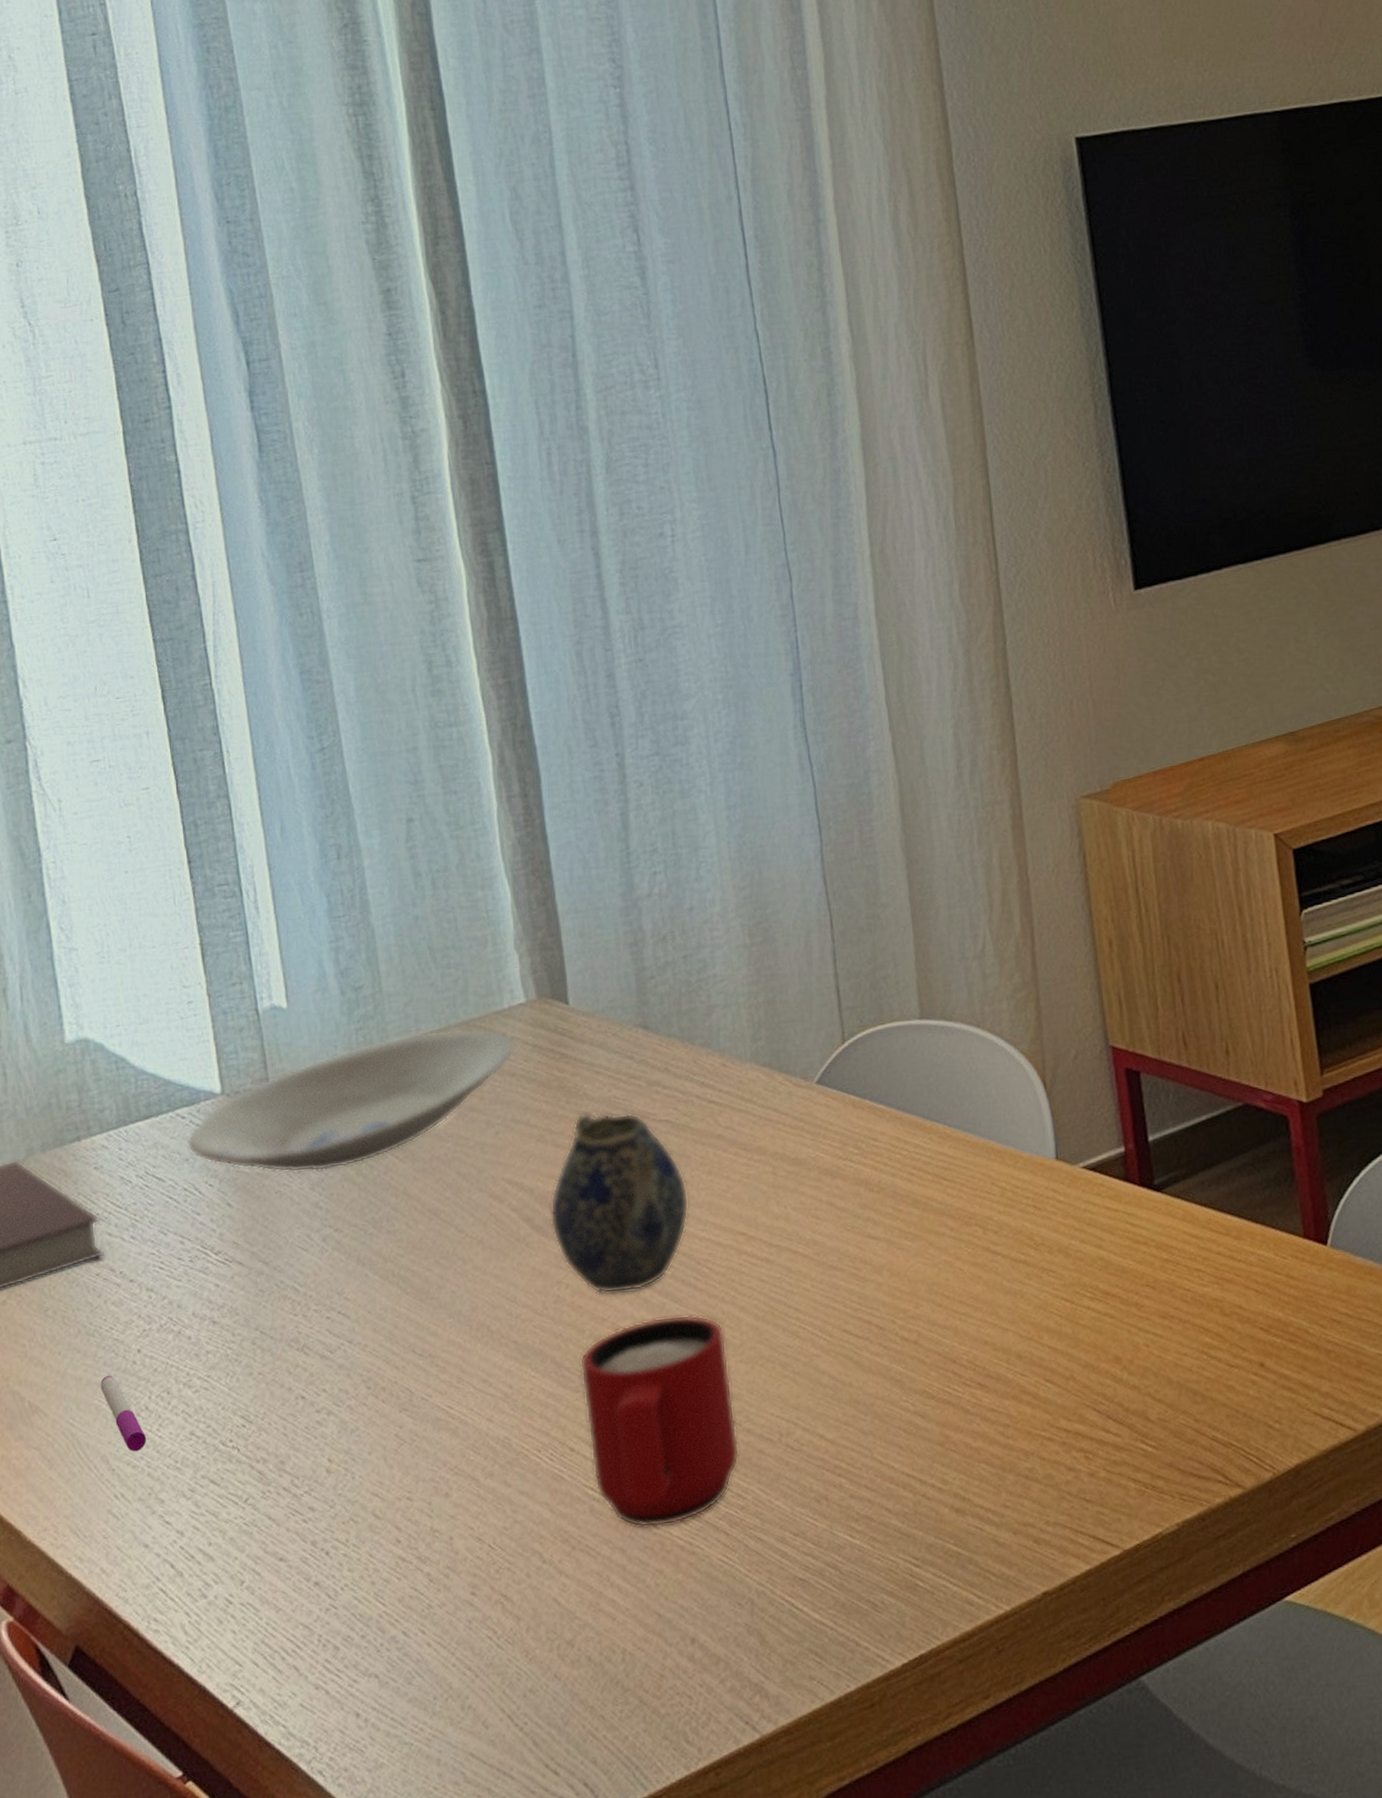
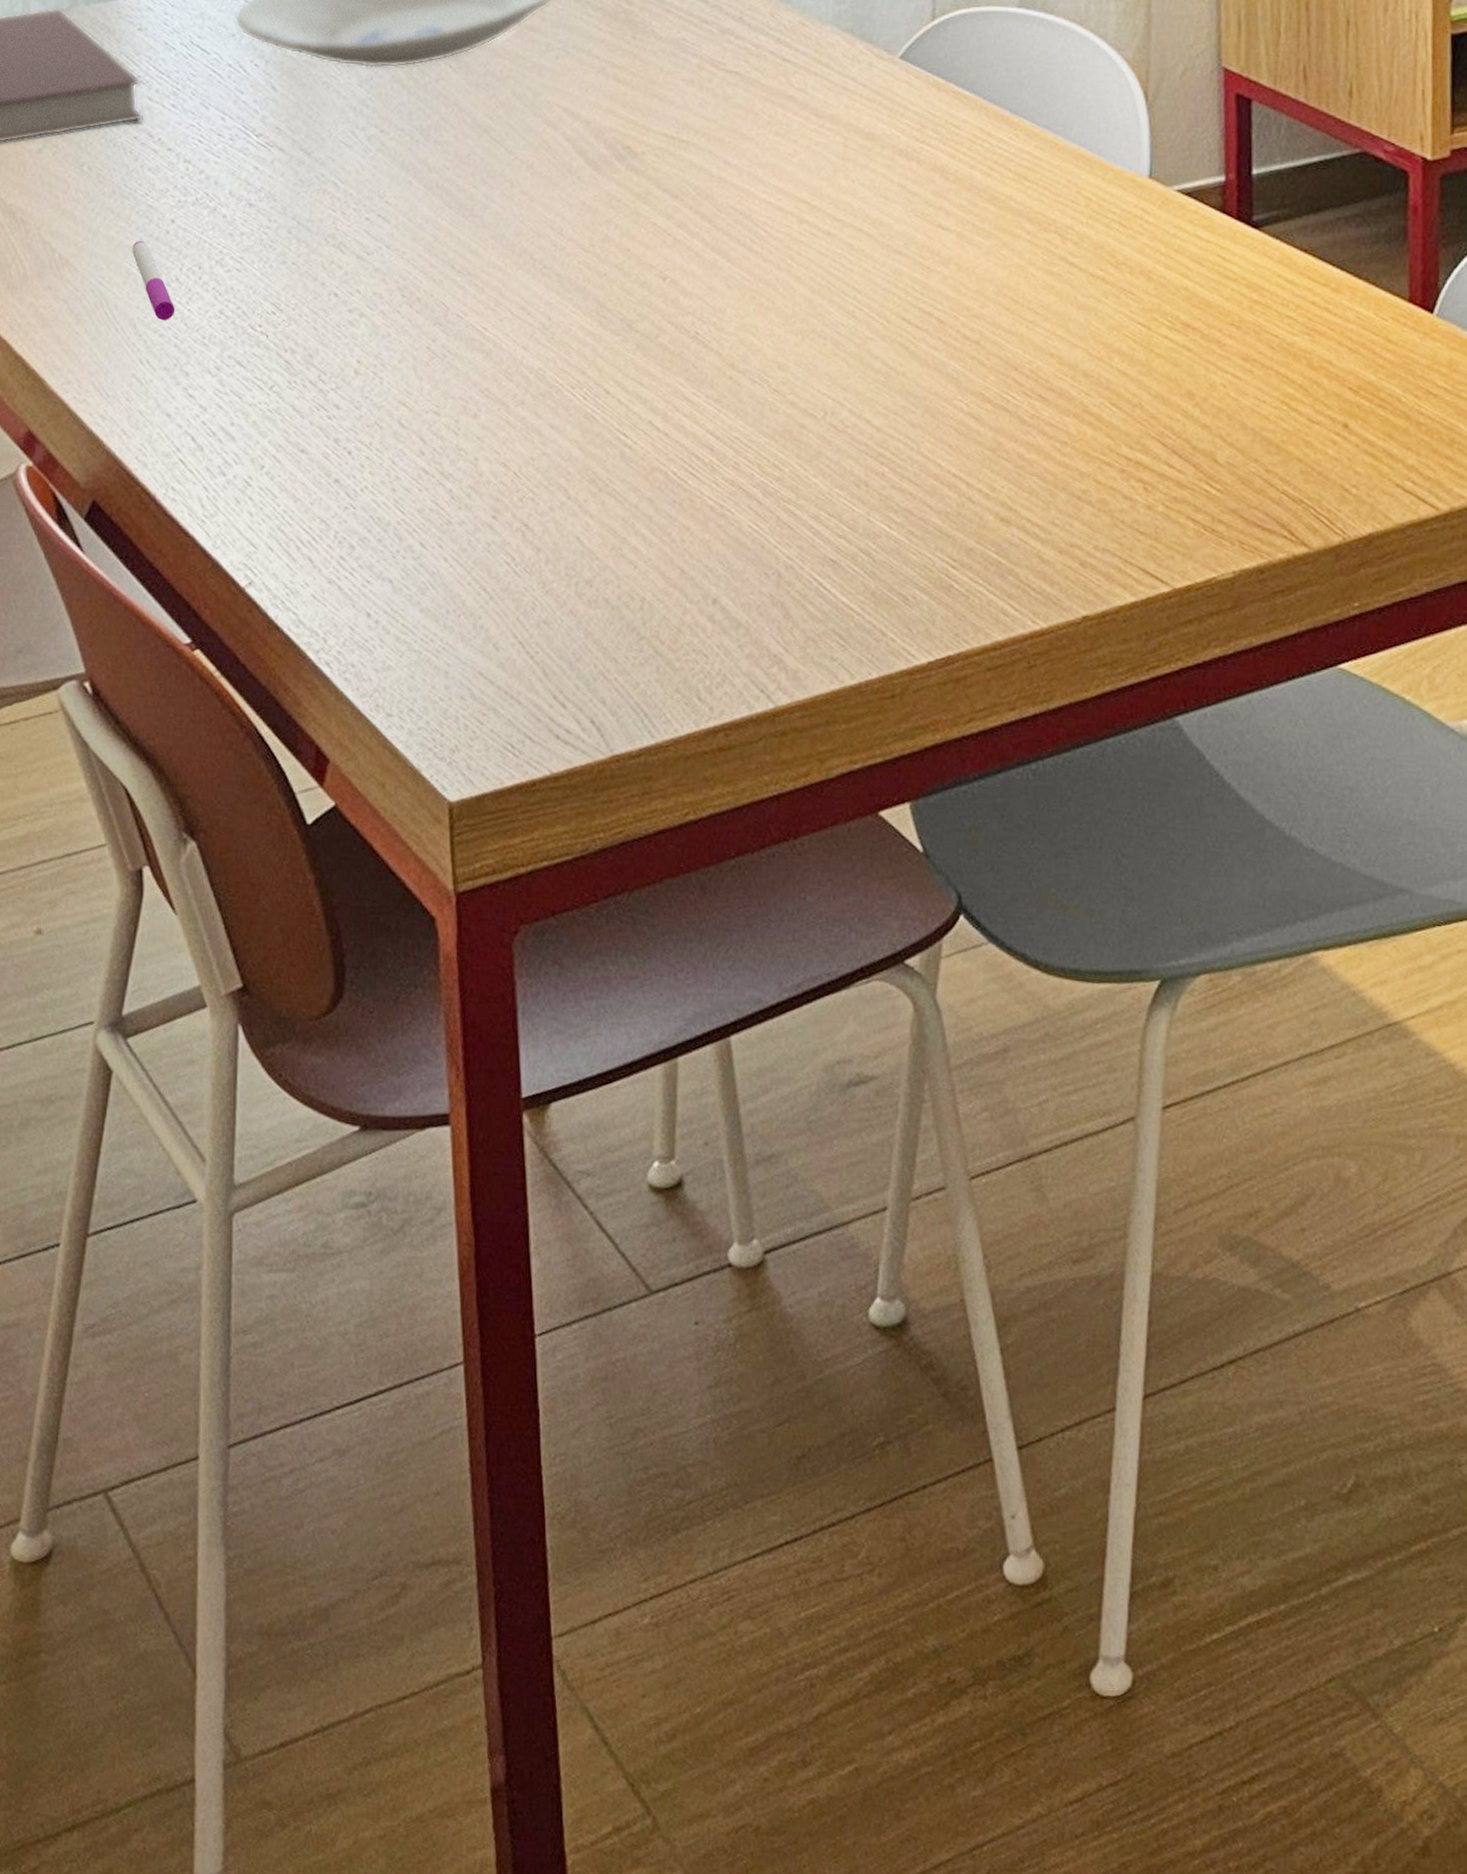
teapot: present [550,1112,689,1294] -> none [604,51,752,243]
mug: present [579,1314,740,1528] -> none [622,273,781,485]

